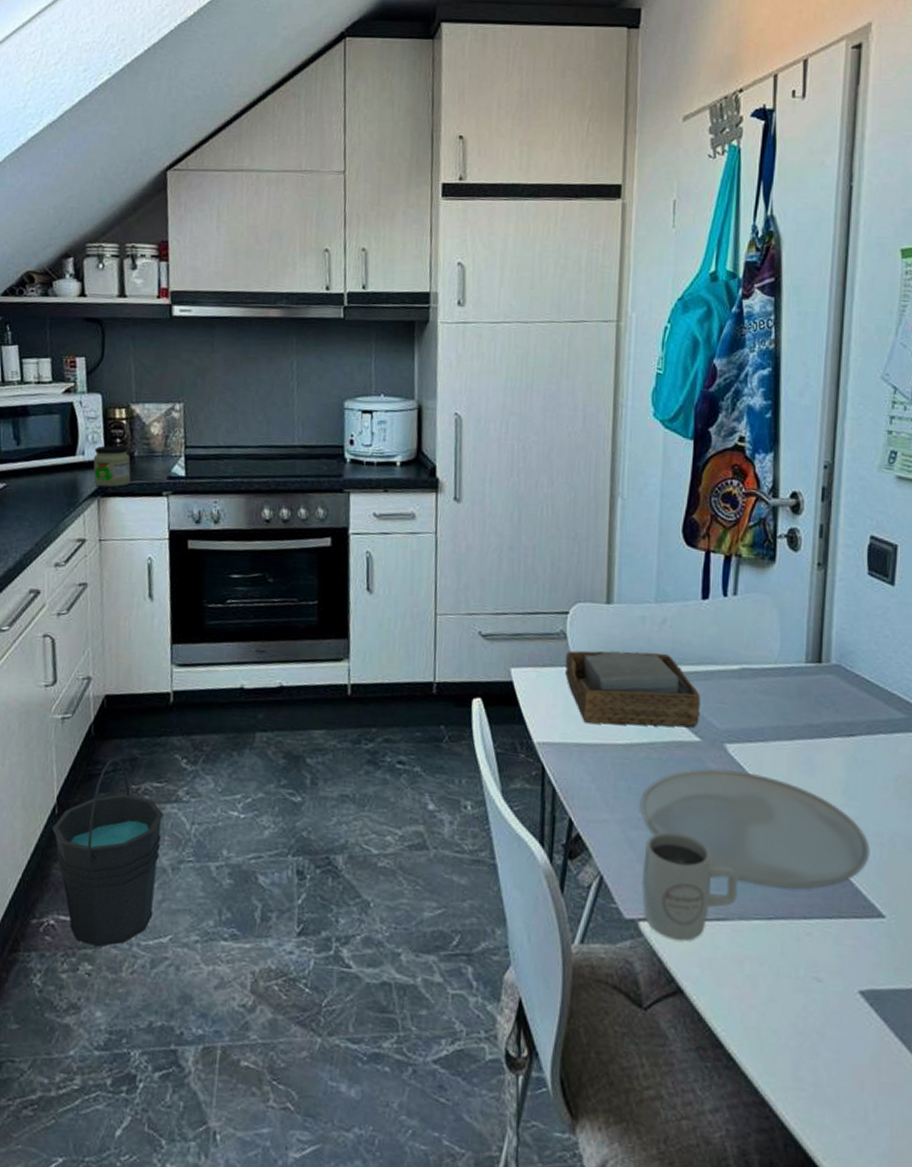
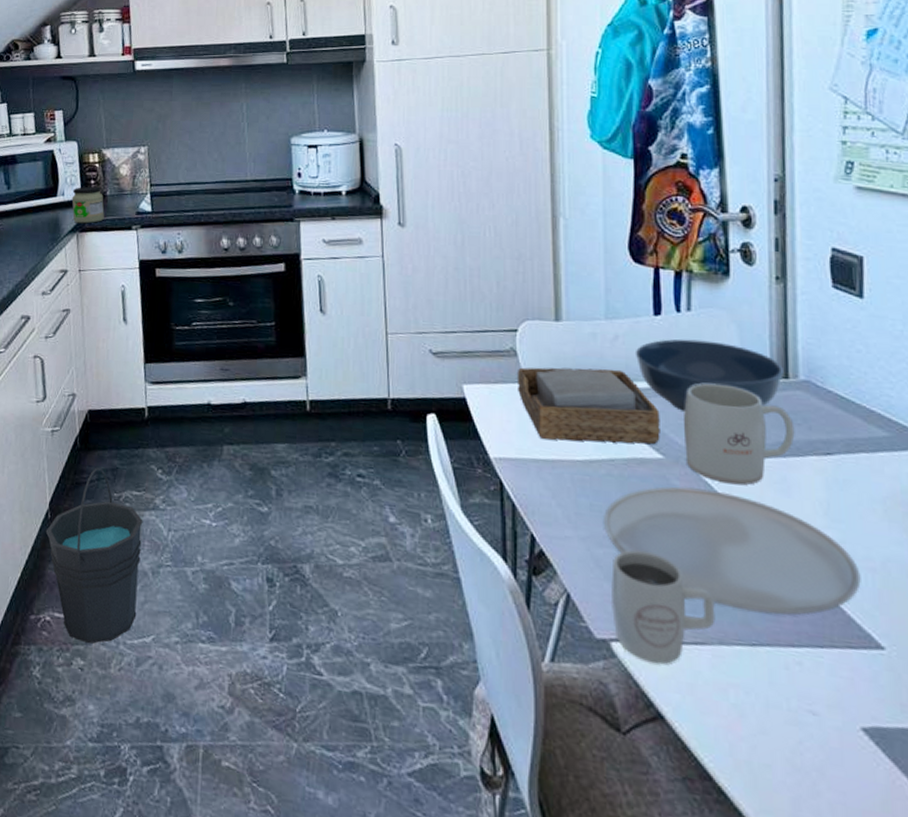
bowl: none [681,623,817,695] -> present [634,339,784,411]
mug: none [721,667,823,766] -> present [684,383,795,485]

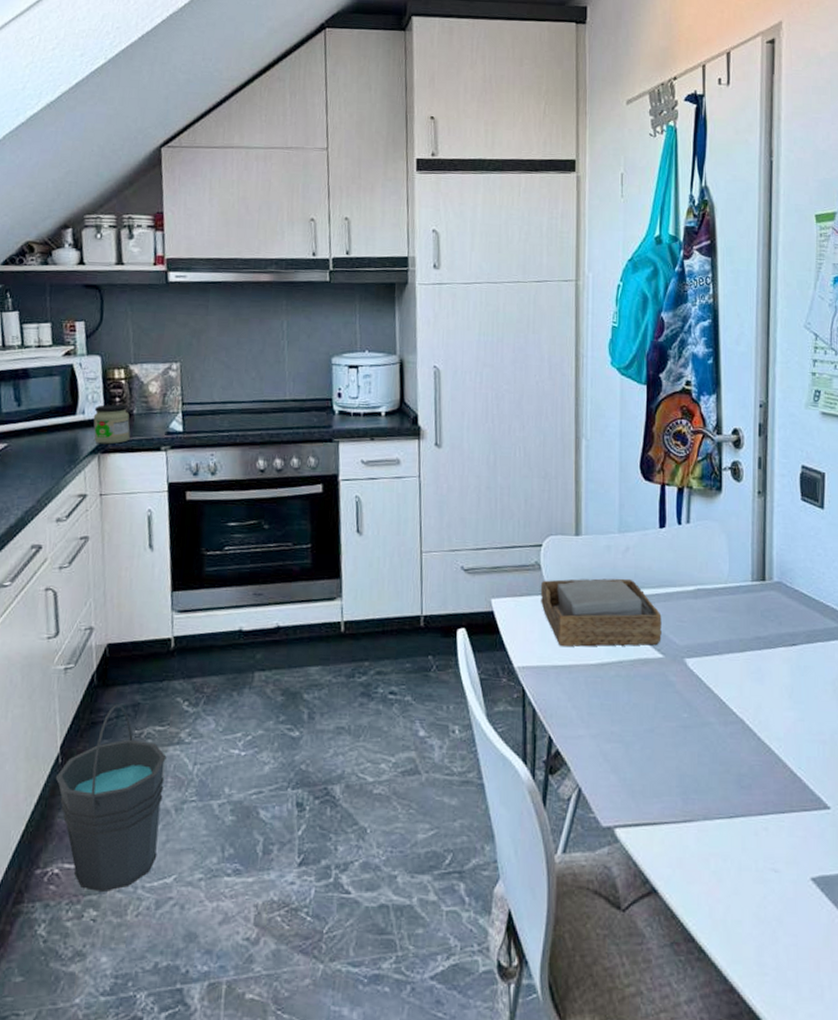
plate: present [604,486,861,616] -> none [612,682,815,789]
mug: present [610,550,716,664] -> none [615,743,701,843]
bowl: present [634,339,784,411] -> none [642,548,761,614]
mug: present [684,383,795,485] -> none [681,587,769,677]

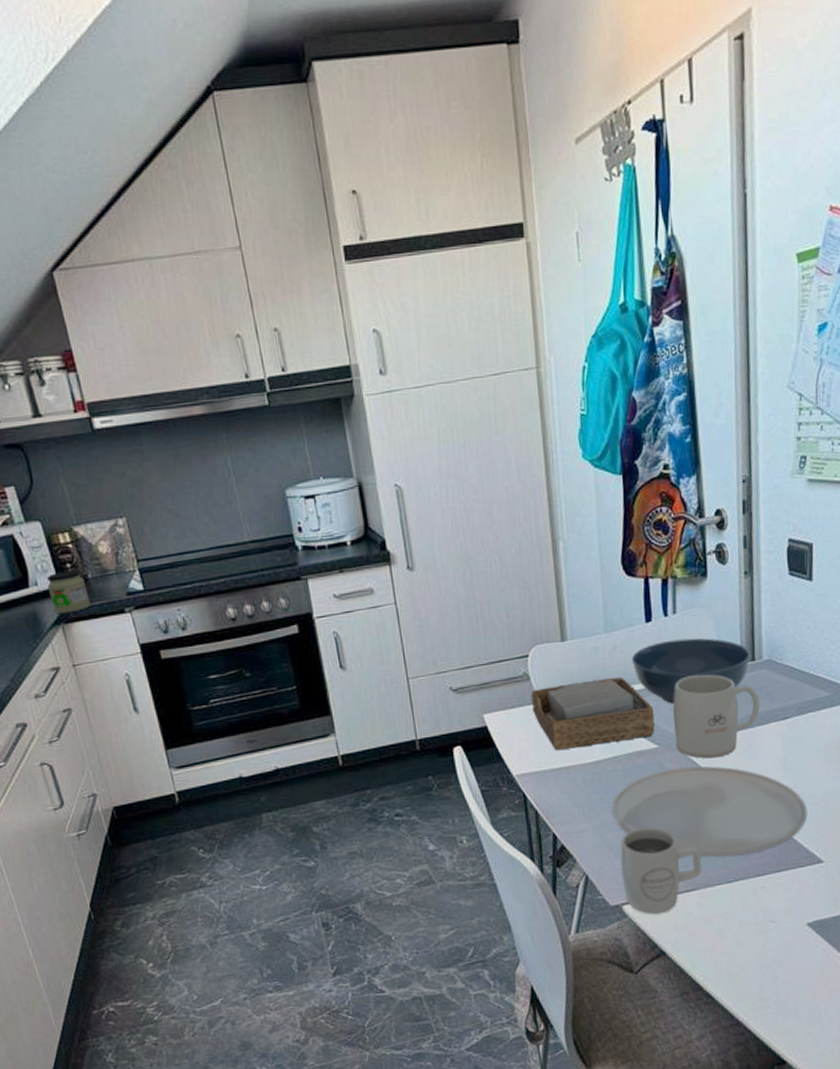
bucket: present [55,705,167,892] -> none [91,860,202,1021]
plate: none [612,682,815,789] -> present [612,766,808,858]
mug: none [615,743,701,843] -> present [620,827,702,914]
bowl: none [642,548,761,614] -> present [631,638,751,704]
mug: none [681,587,769,677] -> present [673,674,760,759]

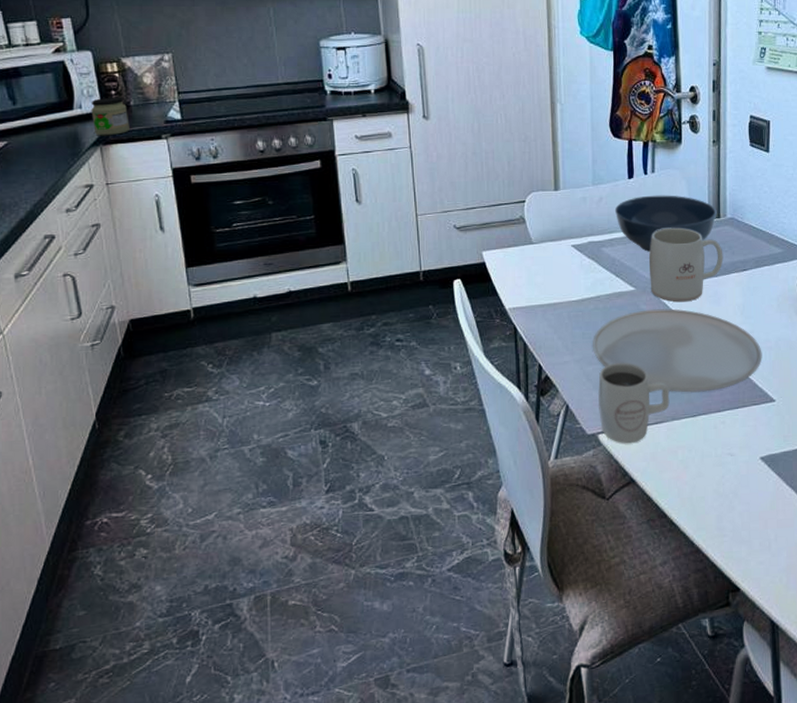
napkin holder: present [530,676,655,750] -> none [525,225,633,287]

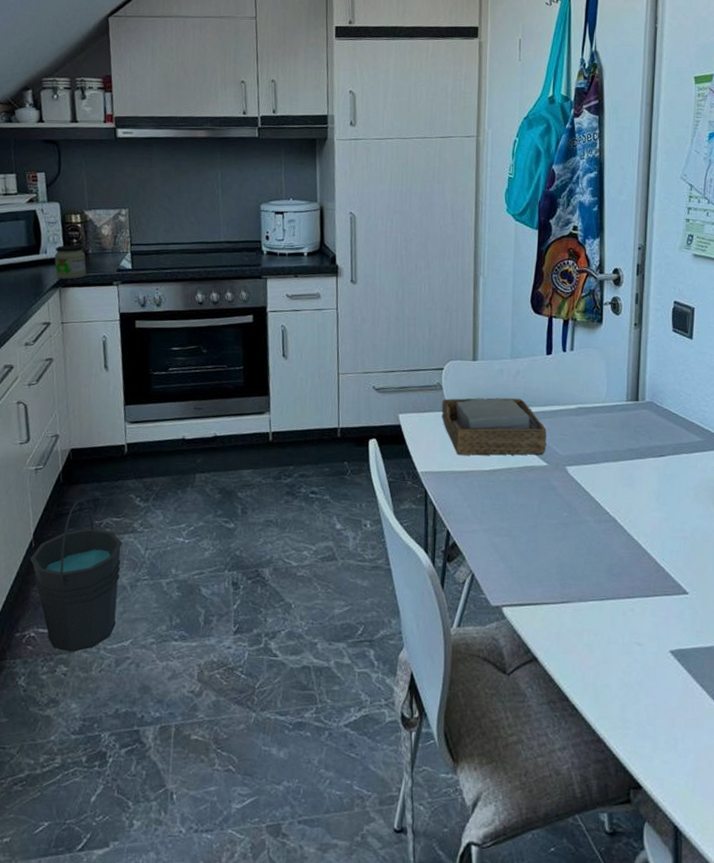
bucket: none [94,372,197,533] -> present [30,499,123,652]
napkin holder: none [525,225,633,287] -> present [441,398,547,456]
plate: present [593,309,762,393] -> none [502,486,677,576]
mug: present [597,363,670,443] -> none [503,537,578,620]
bowl: present [614,195,717,252] -> none [531,372,635,429]
mug: present [649,227,724,302] -> none [563,406,640,482]

